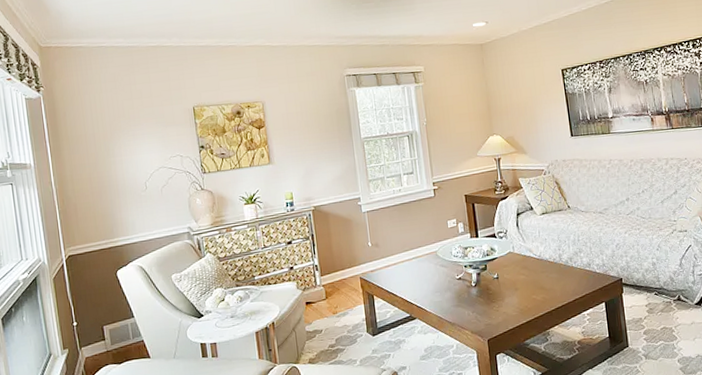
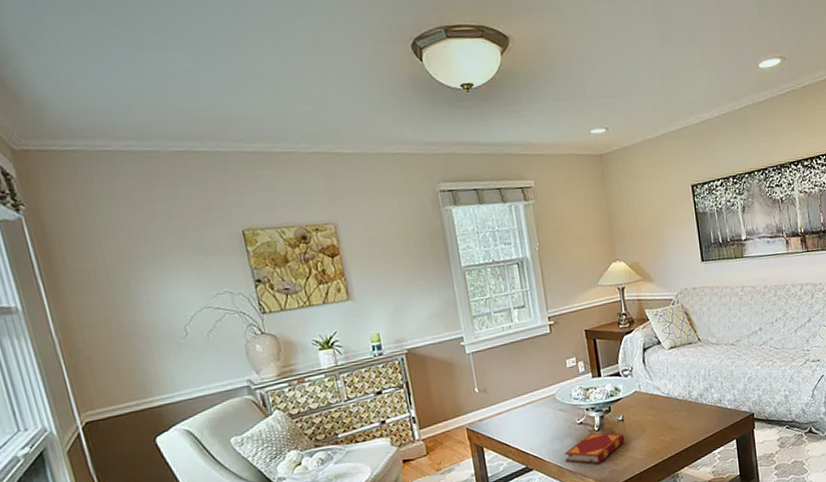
hardback book: none [444,287,499,318] -> present [564,432,625,464]

